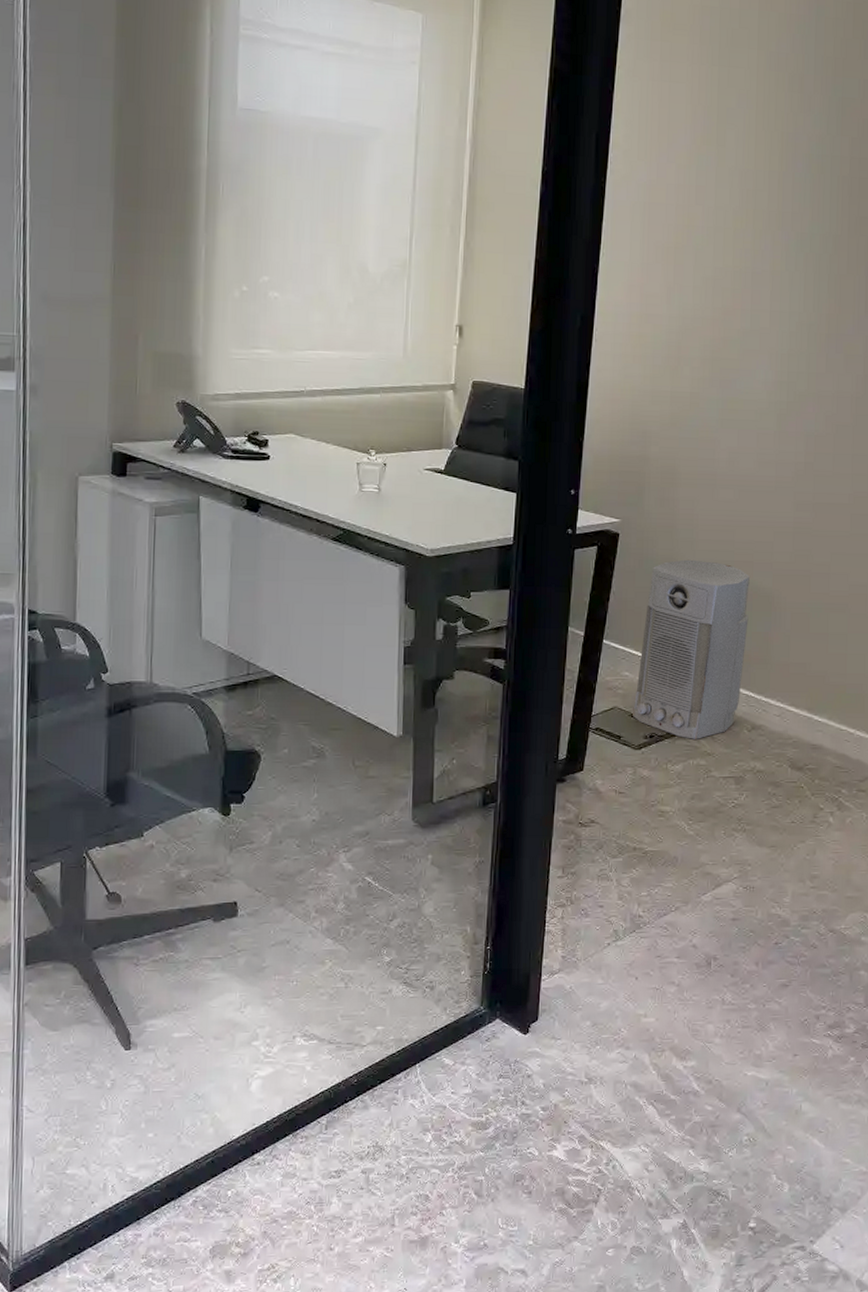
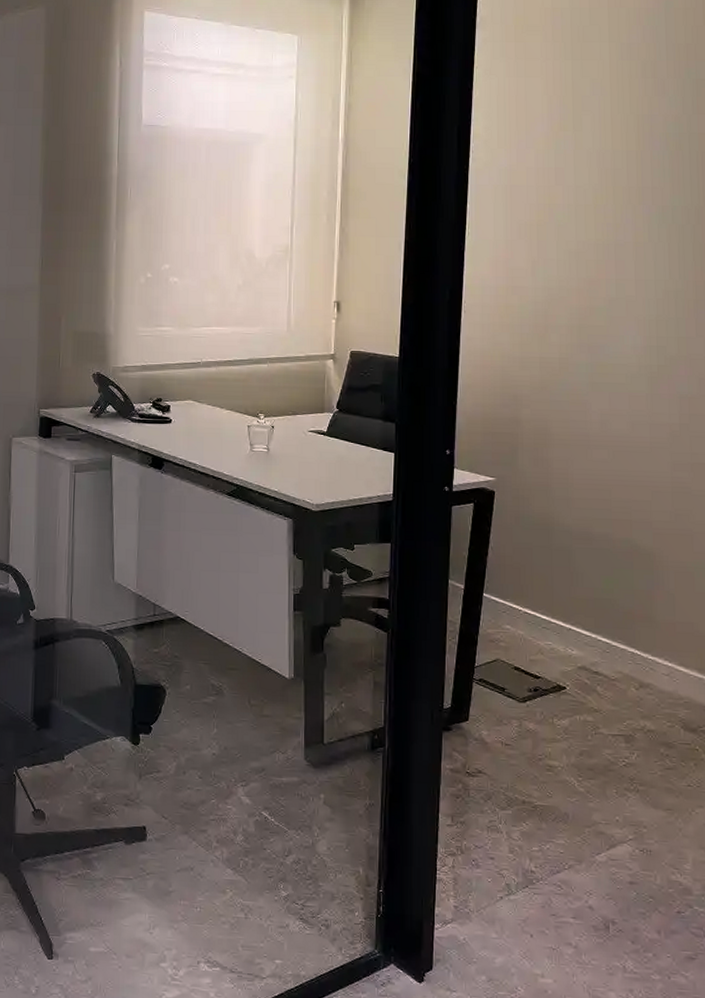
air purifier: present [631,559,750,739] -> none [515,517,630,695]

